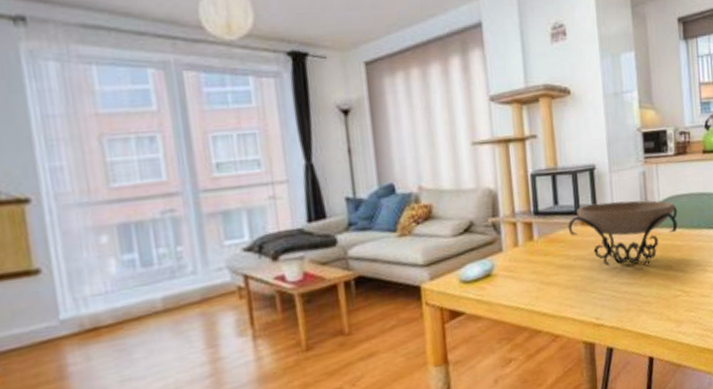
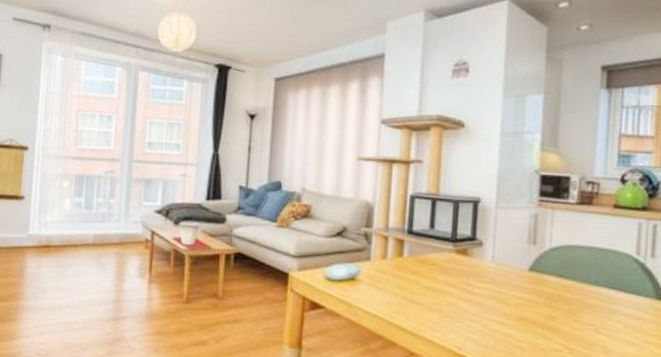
decorative bowl: present [568,200,678,267] -> none [441,235,572,310]

